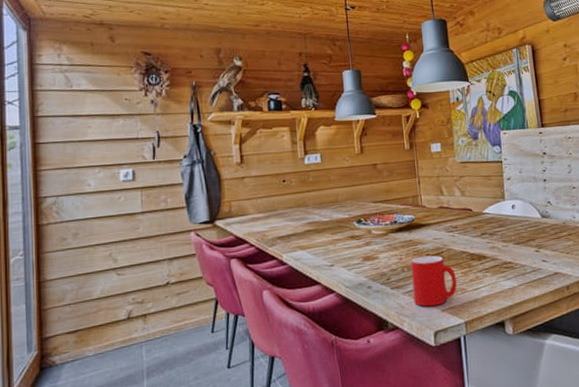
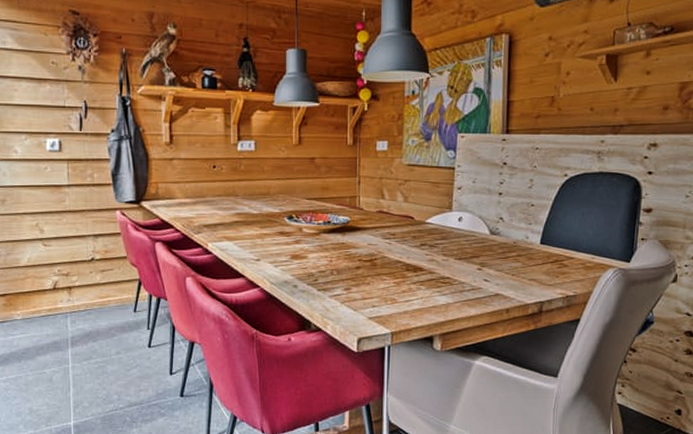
cup: present [411,255,457,307] -> none [340,261,387,313]

